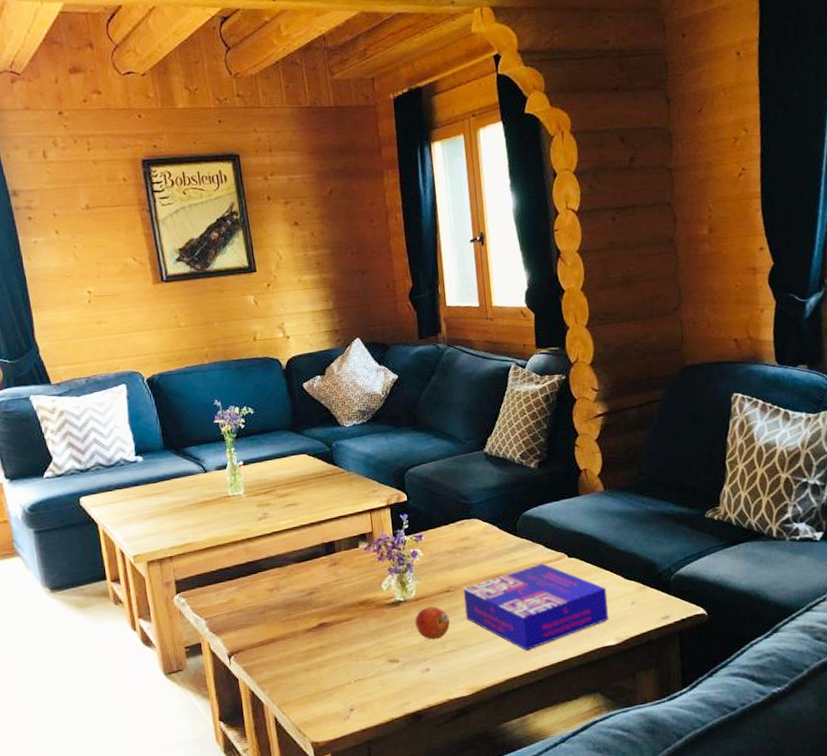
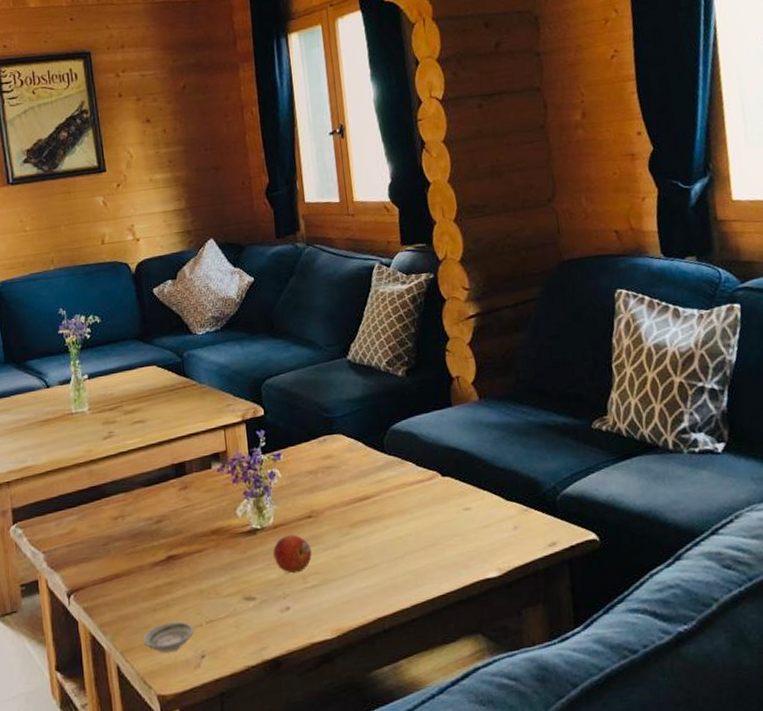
saucer: none [297,680,344,706] -> present [143,621,195,653]
board game: present [462,563,608,651] -> none [325,483,488,585]

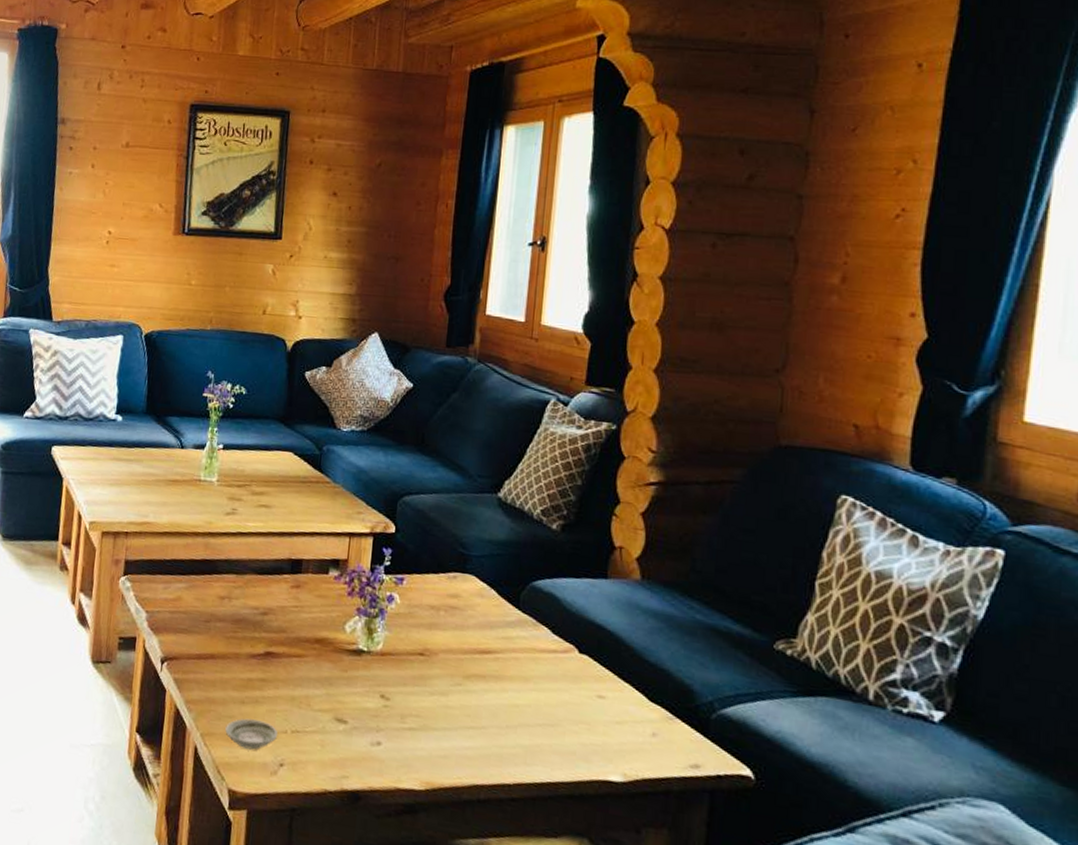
fruit: present [273,534,312,574] -> none [374,666,416,710]

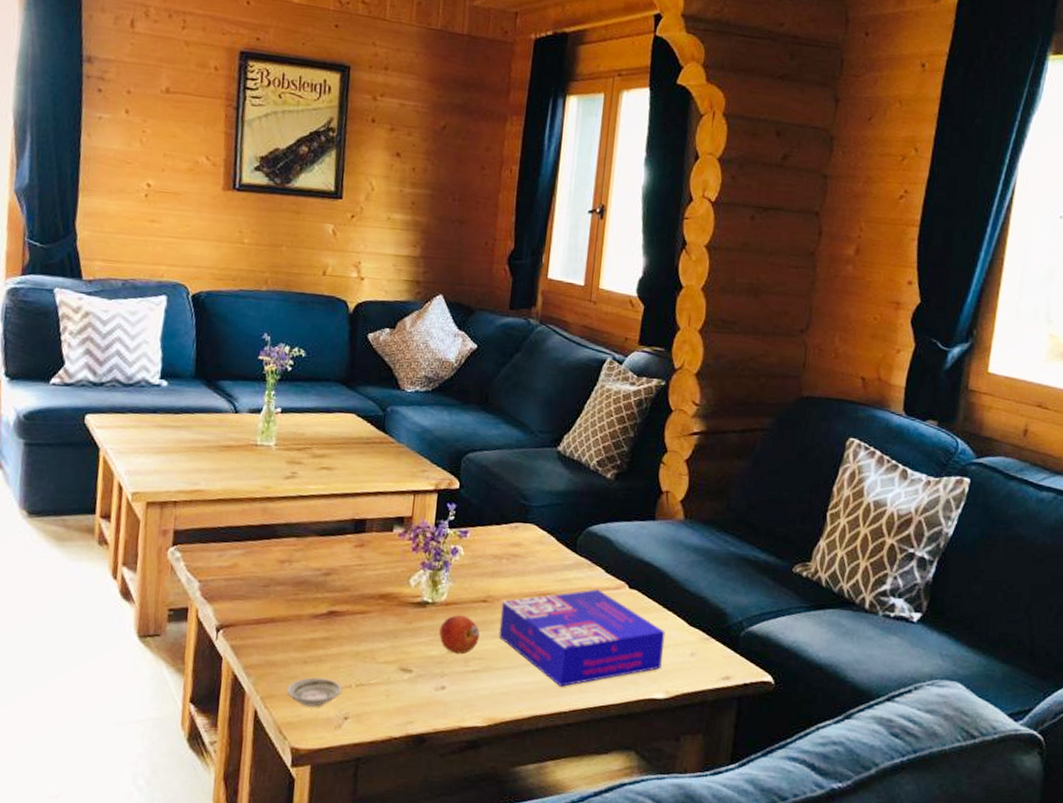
fruit: none [374,666,416,710] -> present [439,615,480,655]
board game: none [436,650,622,756] -> present [498,589,666,687]

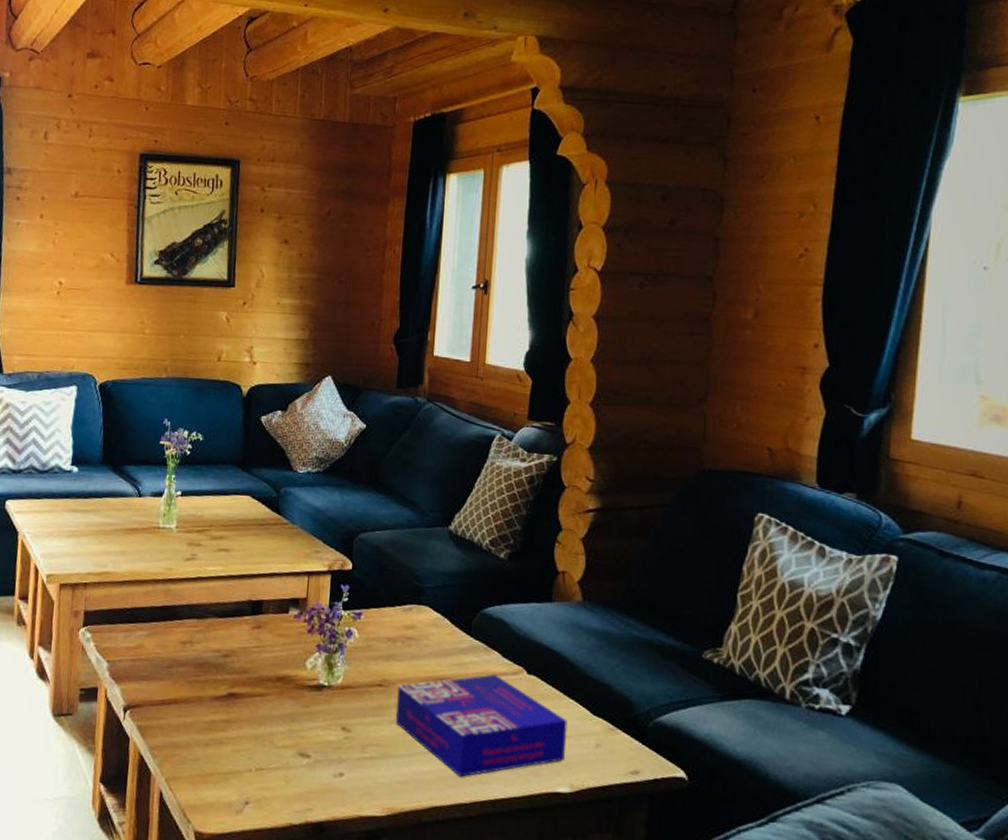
saucer: present [287,677,343,707] -> none [190,760,243,791]
fruit: present [439,615,480,655] -> none [336,699,376,741]

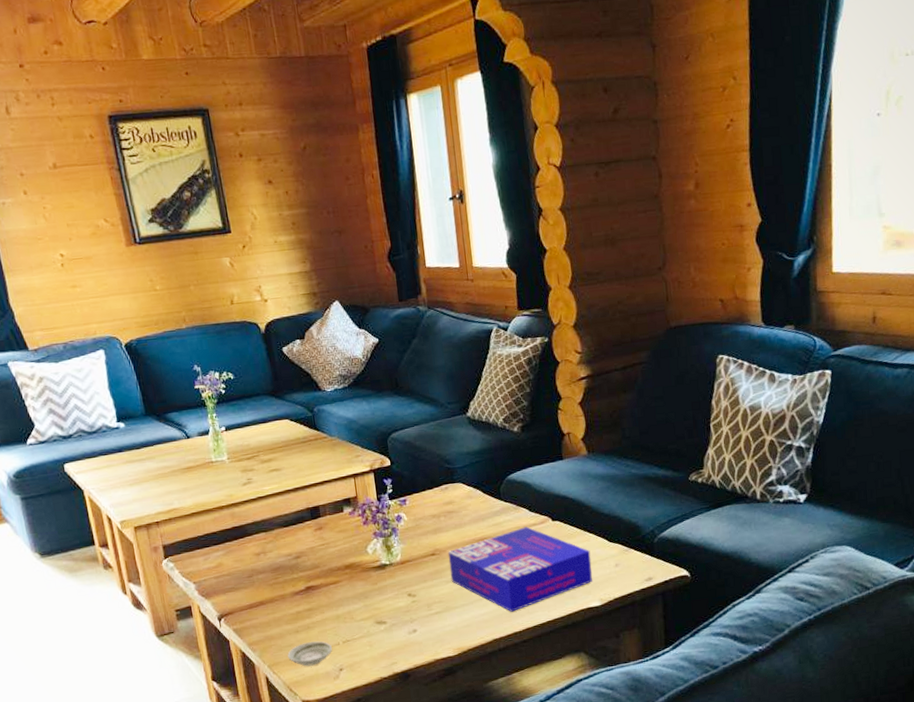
saucer: none [190,760,243,791] -> present [287,641,333,667]

